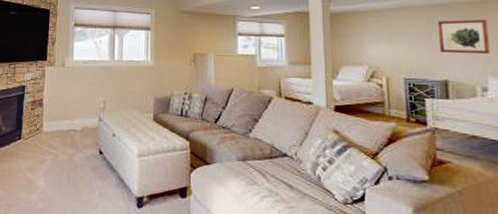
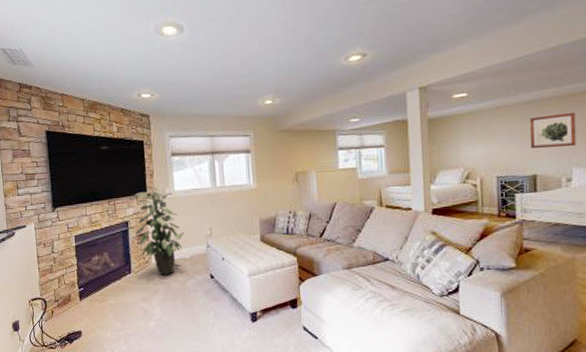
indoor plant: none [30,55,78,146] -> present [134,187,184,275]

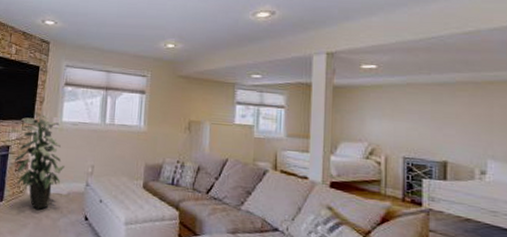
wall art: present [529,113,576,148] -> none [441,100,492,137]

